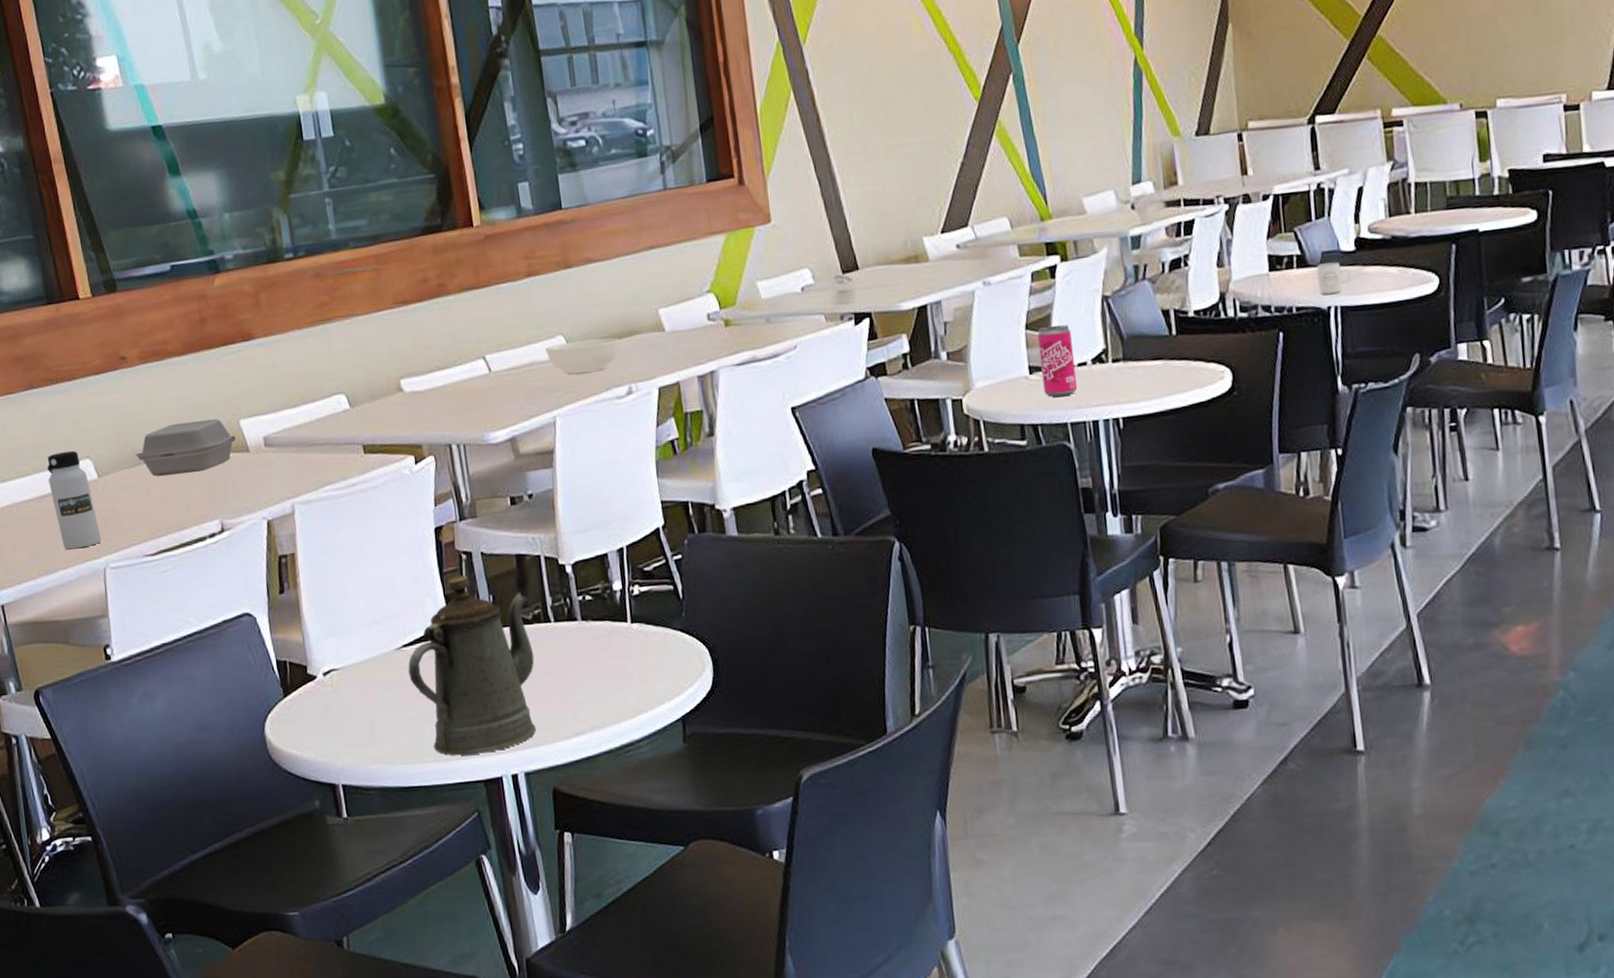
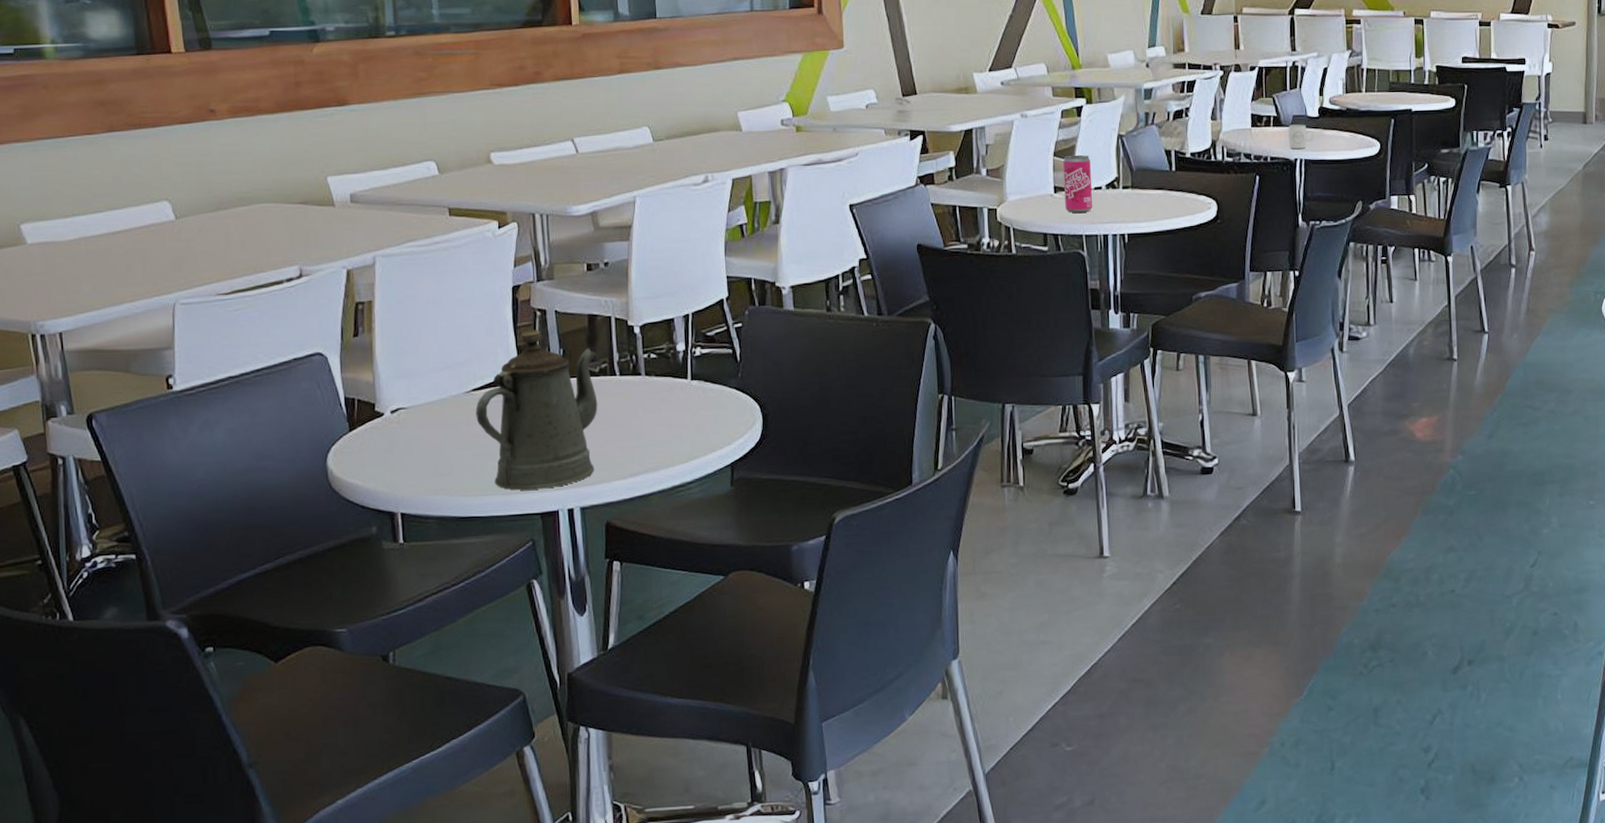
water bottle: present [47,450,101,550] -> none [122,192,173,284]
food container: present [134,419,236,477] -> none [216,174,322,223]
bowl: present [545,336,620,375] -> none [631,132,701,162]

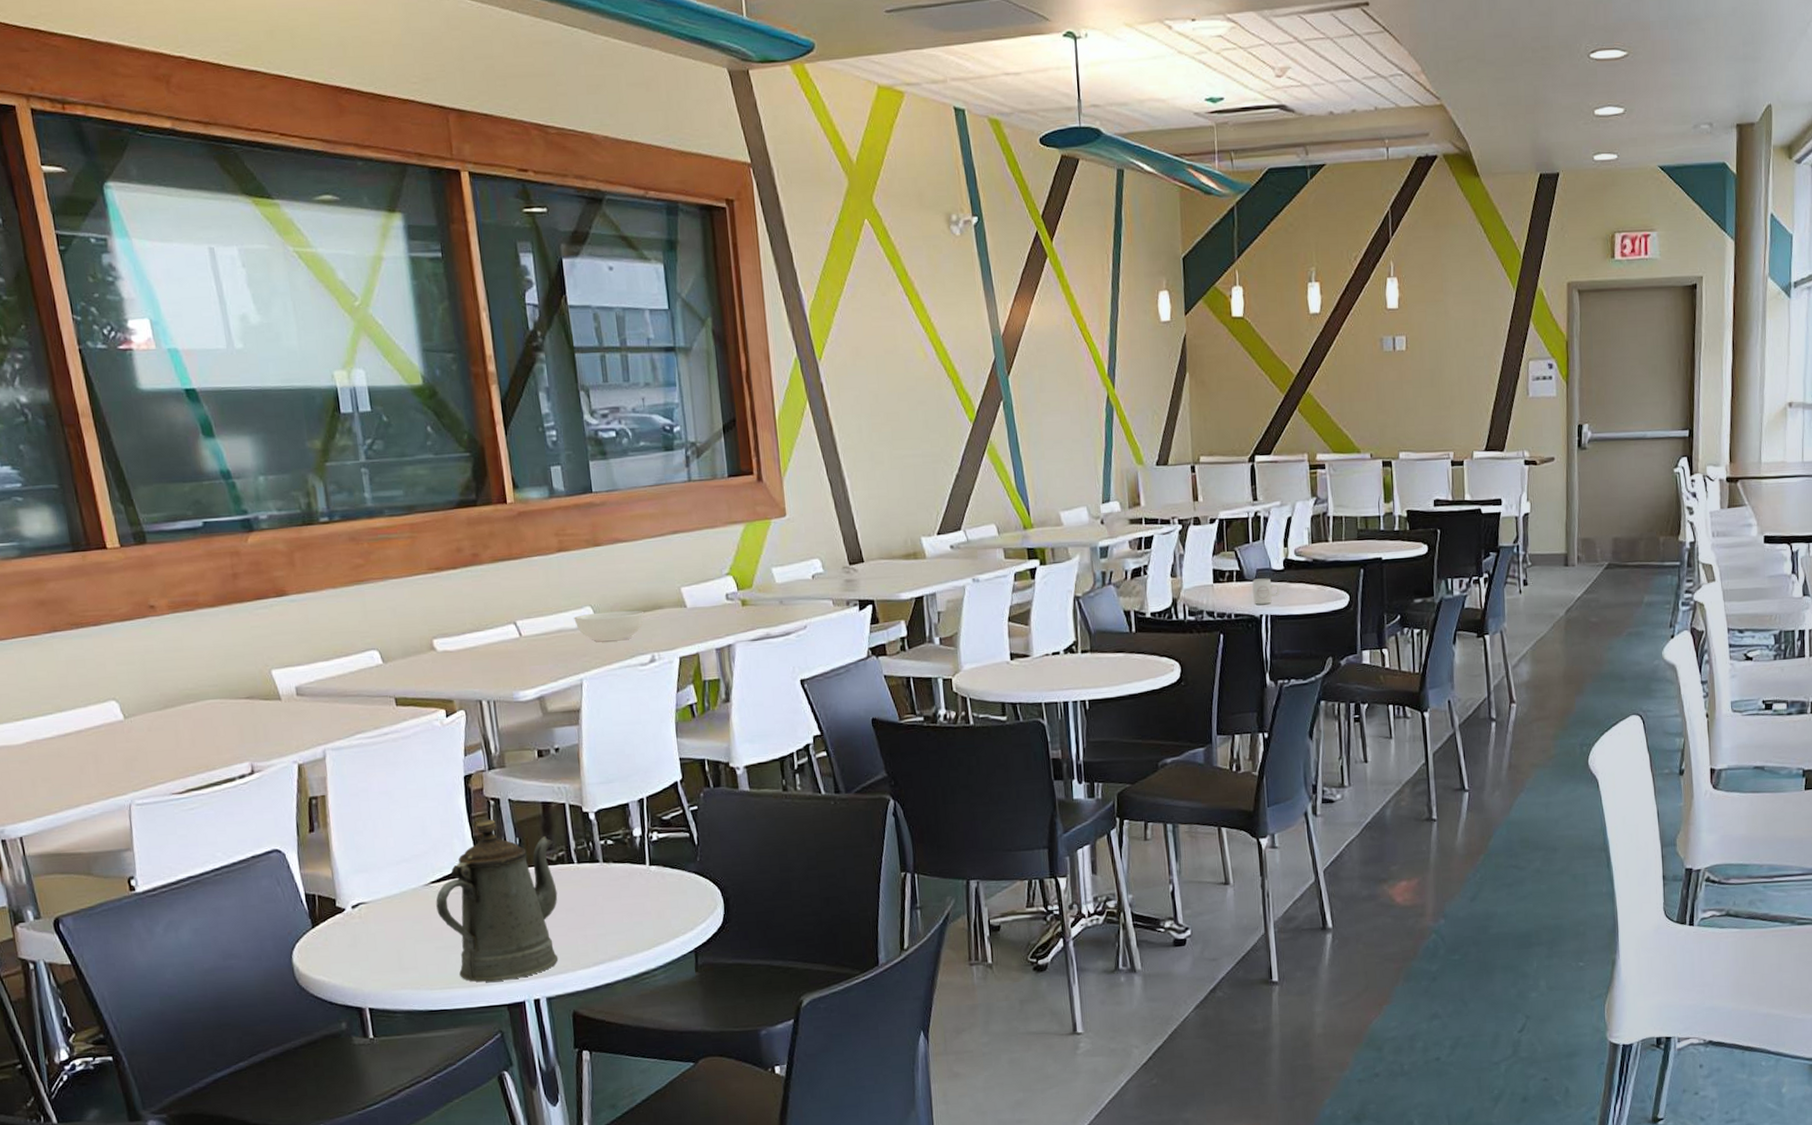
bowl: none [631,132,701,162] -> present [574,610,645,642]
beverage can: present [1063,155,1092,213] -> none [1019,619,1051,680]

